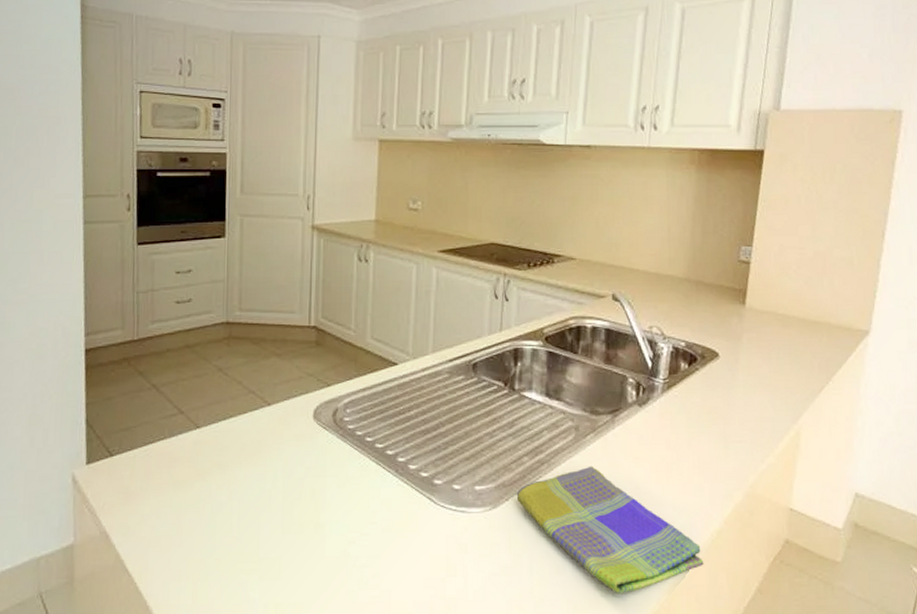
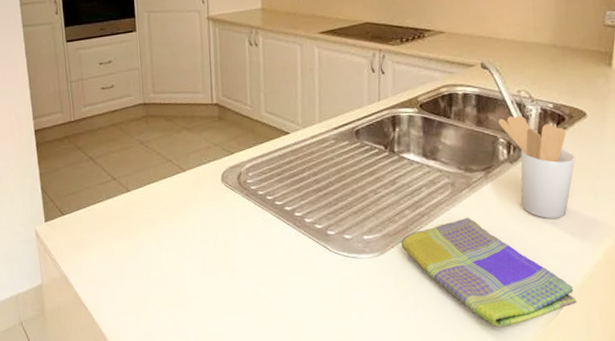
utensil holder: none [627,353,707,469] -> present [497,115,576,218]

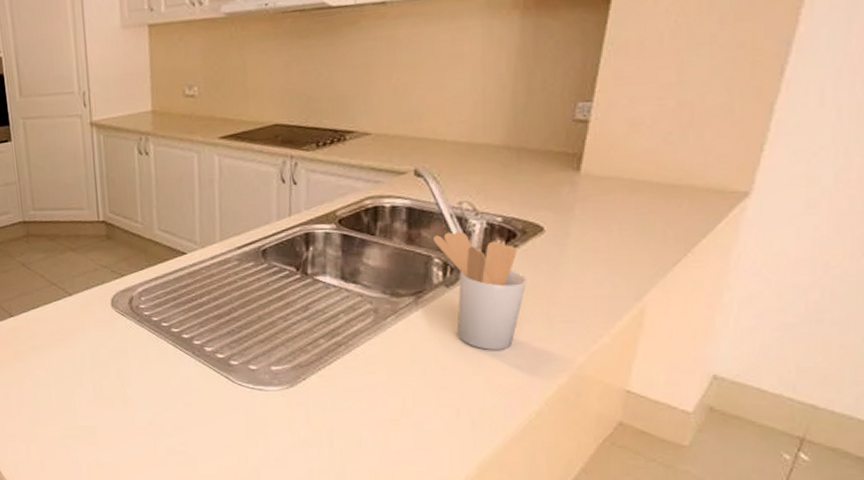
dish towel: present [400,217,577,327] -> none [313,347,520,467]

